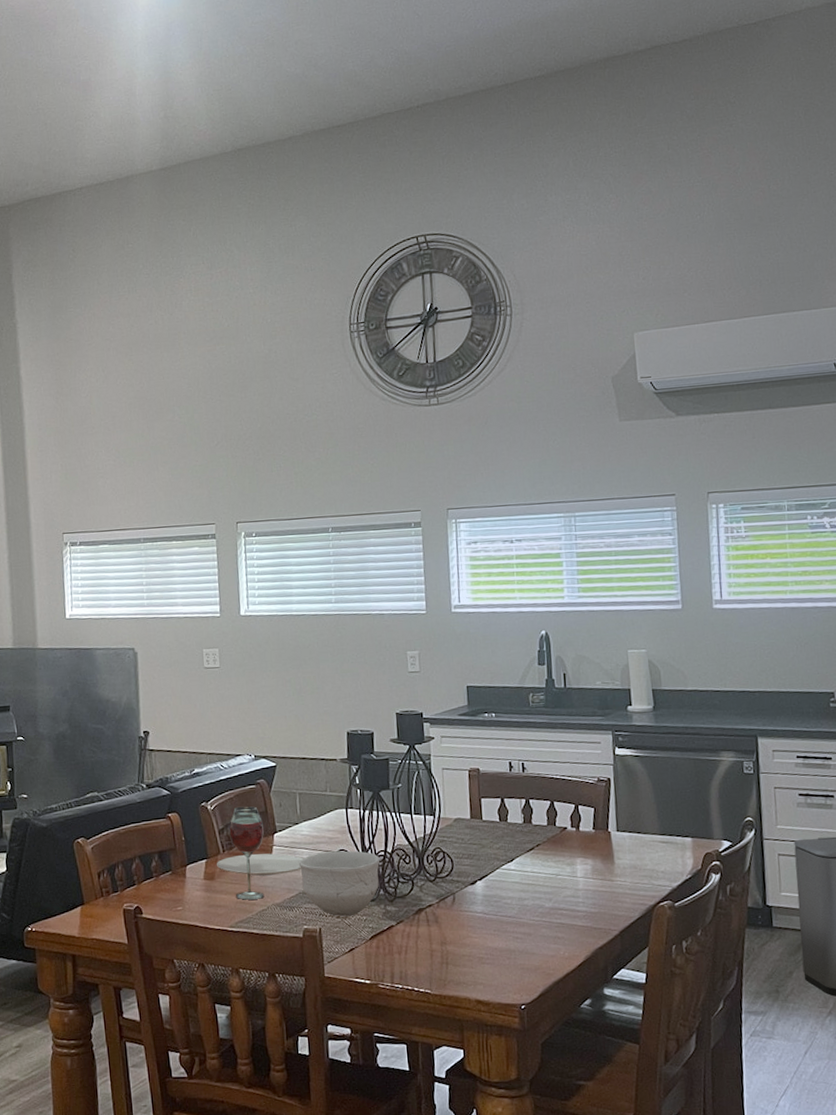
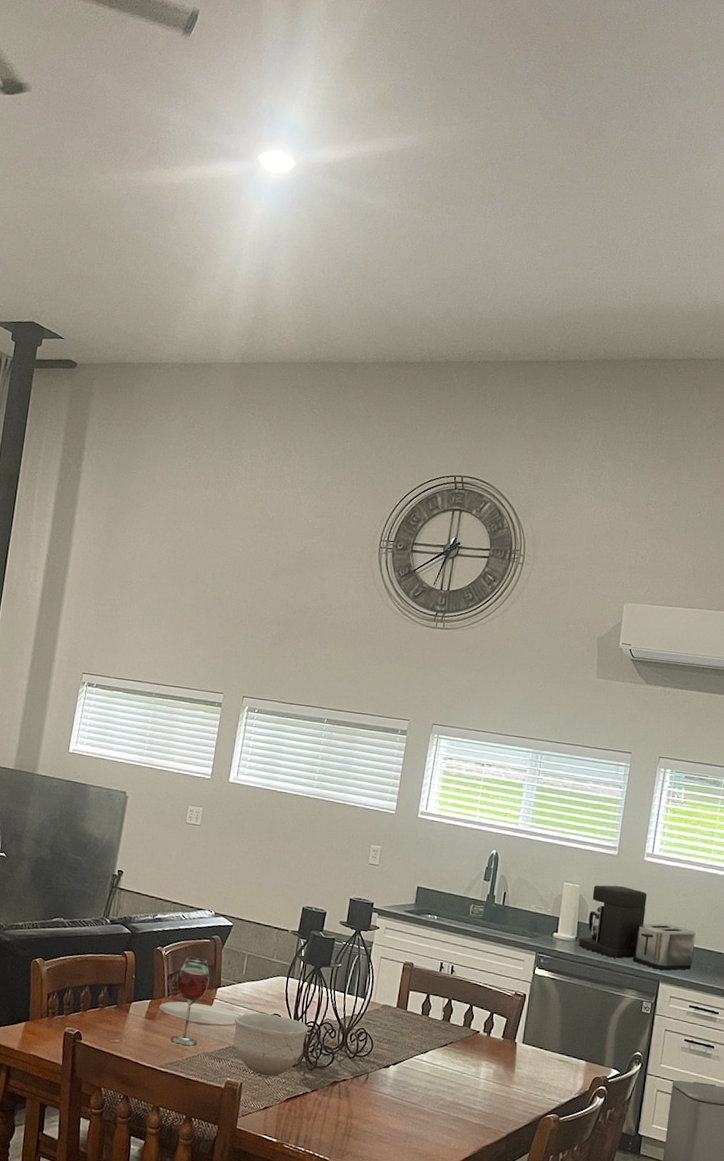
coffee maker: none [657,641,727,721] -> present [578,885,647,959]
toaster: none [717,672,791,724] -> present [631,923,696,971]

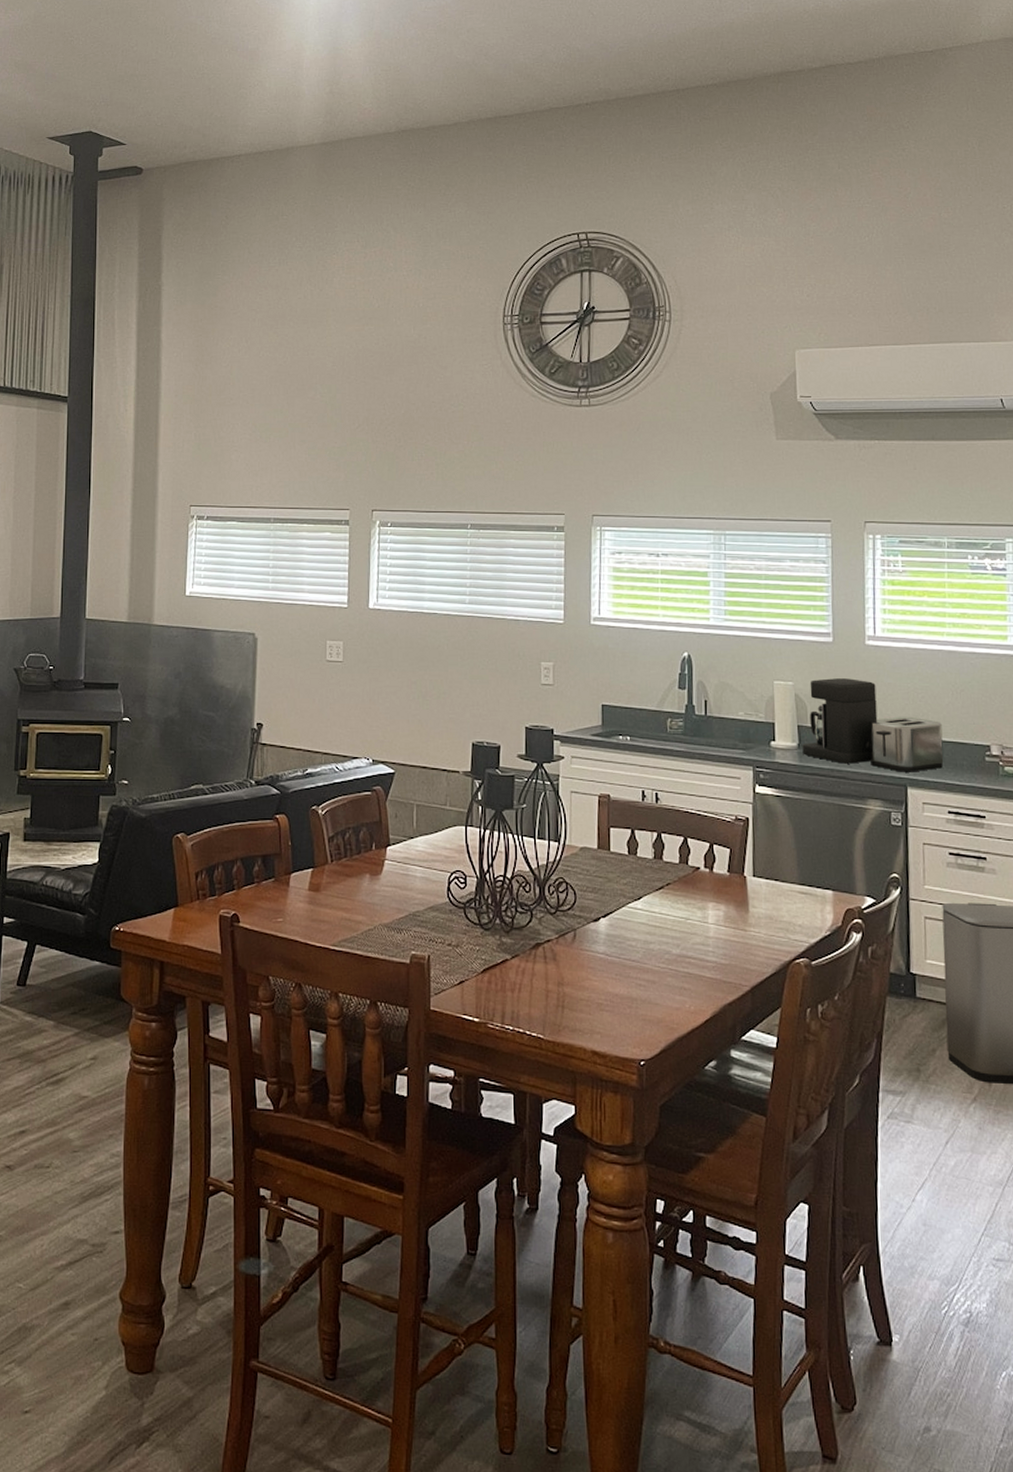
plate: present [159,1001,240,1027] -> none [324,866,417,893]
wineglass: present [170,956,210,1046] -> none [339,813,376,917]
bowl: present [233,1013,309,1077] -> none [411,871,498,945]

